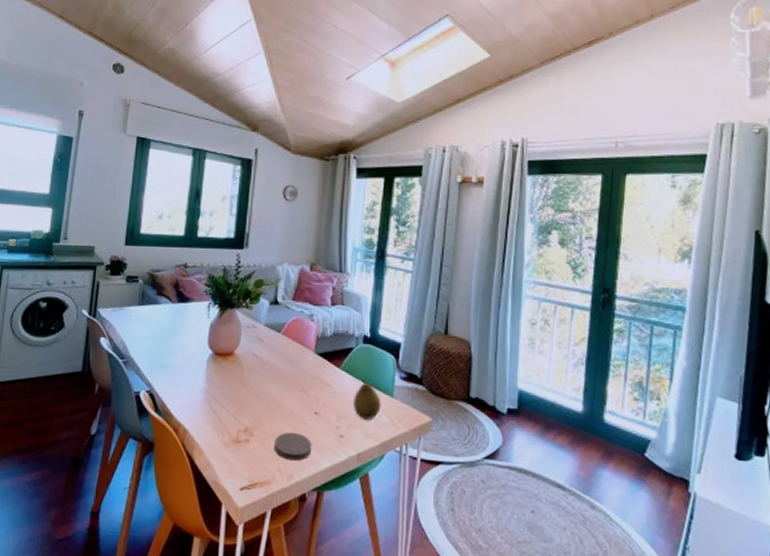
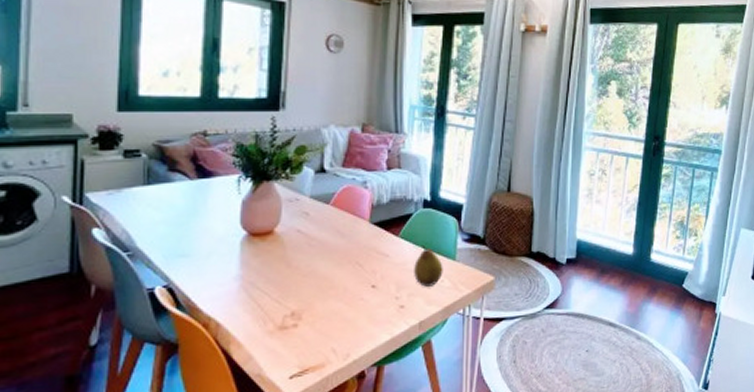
coaster: present [273,432,312,461] -> none [326,309,370,340]

